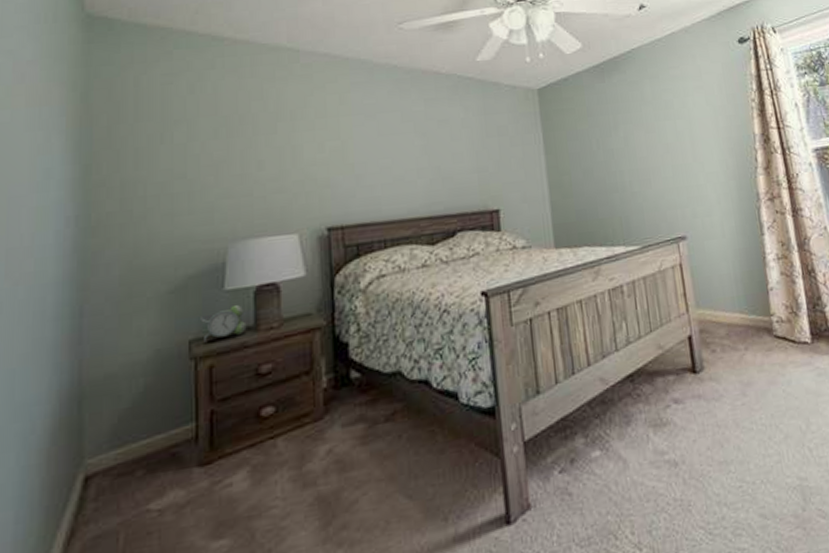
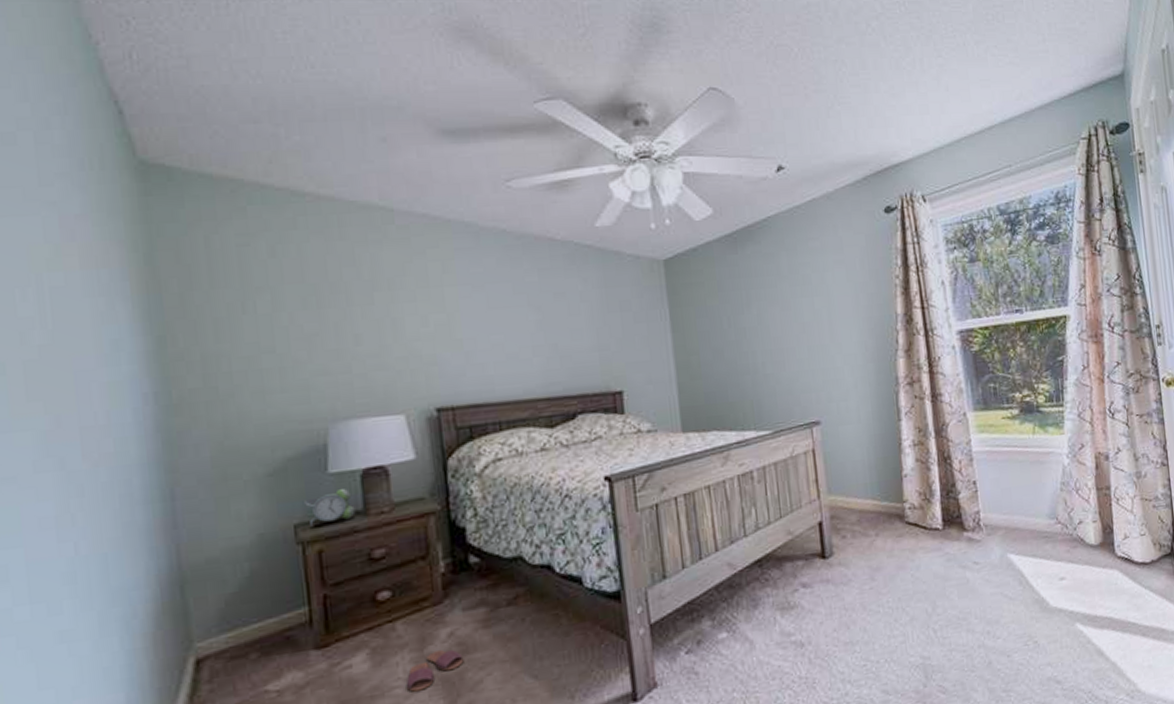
slippers: none [283,468,341,512] -> present [406,650,464,692]

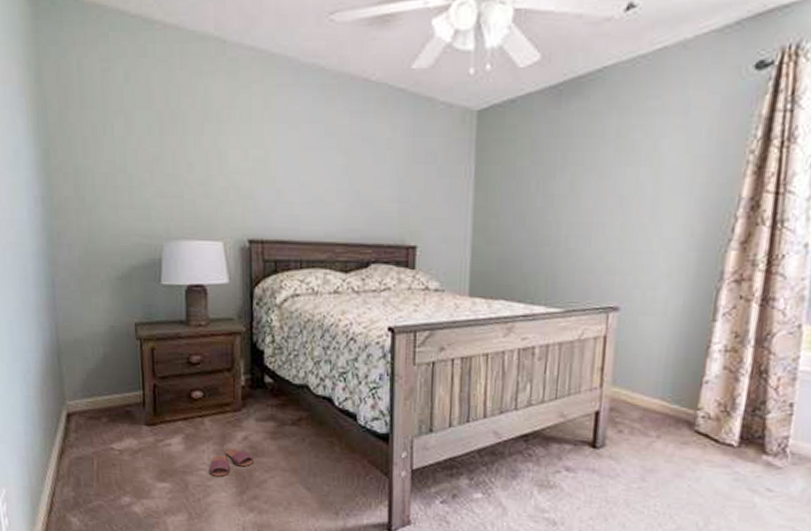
alarm clock: present [304,488,359,527] -> none [143,298,182,327]

